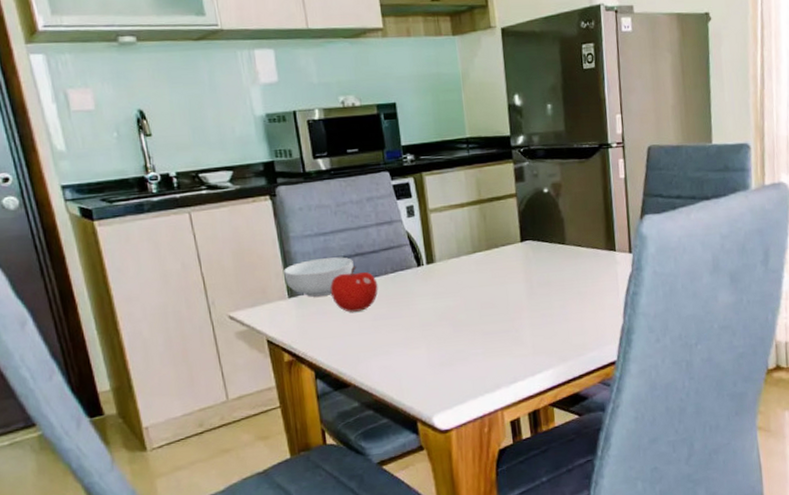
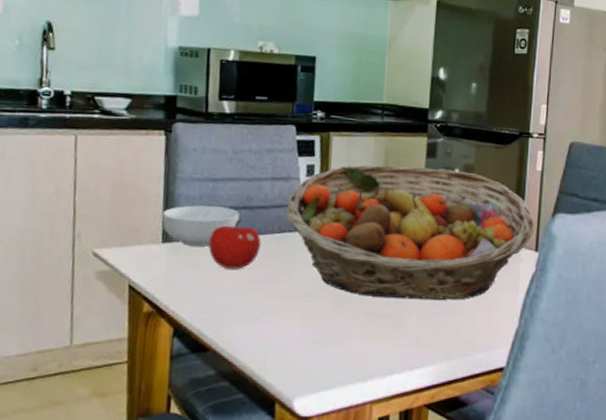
fruit basket: none [394,190,625,318] -> present [285,164,534,301]

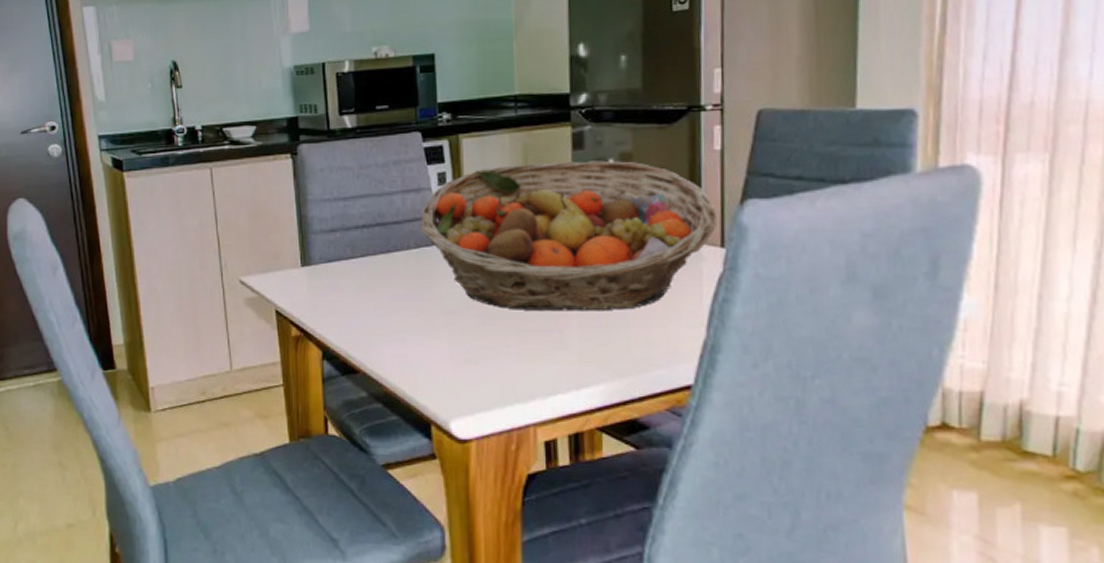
cereal bowl: present [161,205,240,247] -> none [297,226,373,268]
fruit: present [208,219,261,269] -> none [345,237,398,289]

